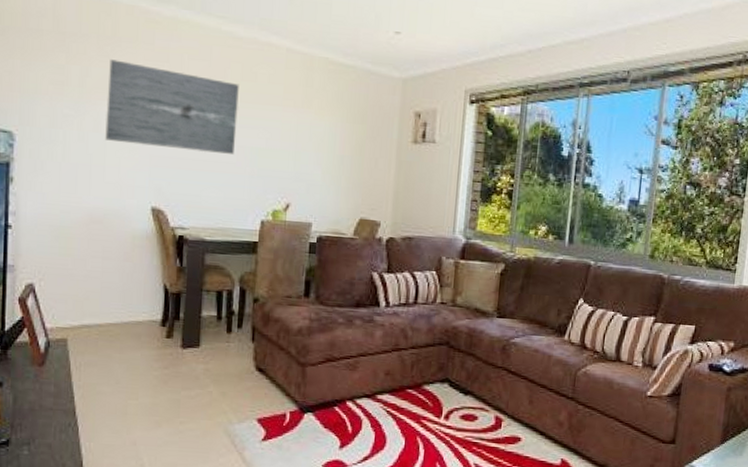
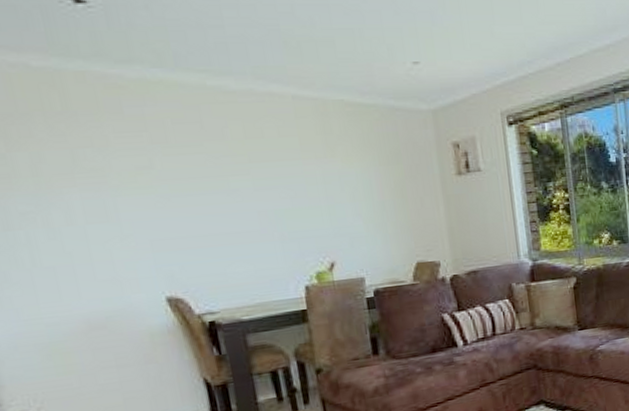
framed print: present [105,59,239,156] -> none [67,137,256,233]

